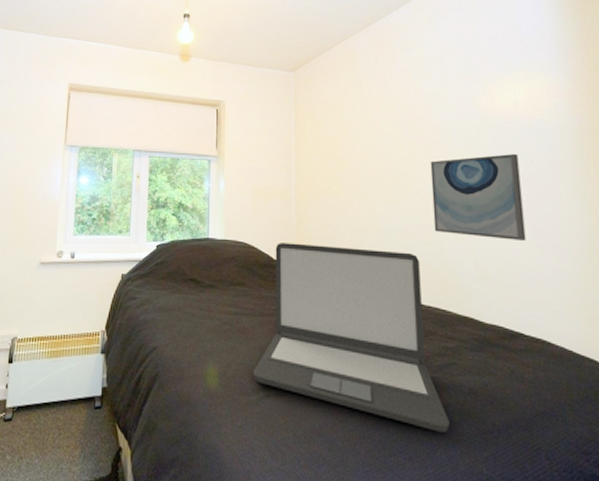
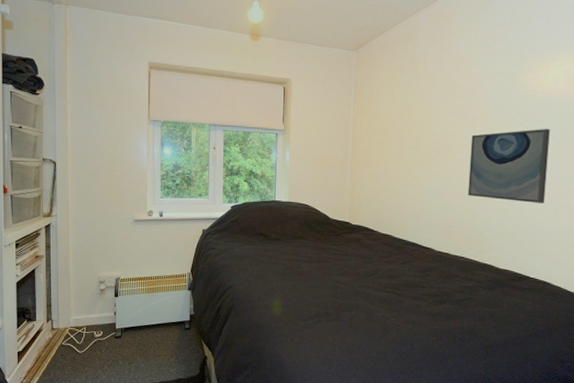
laptop: present [253,243,450,432] -> none [309,204,461,347]

